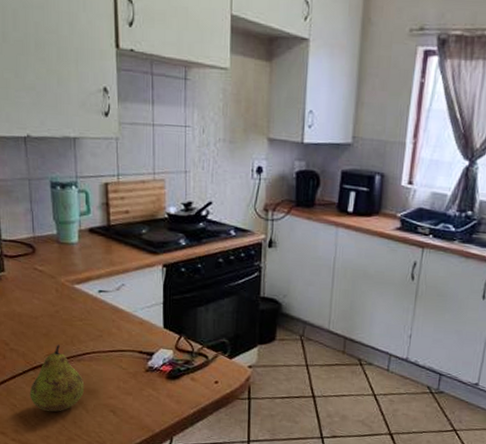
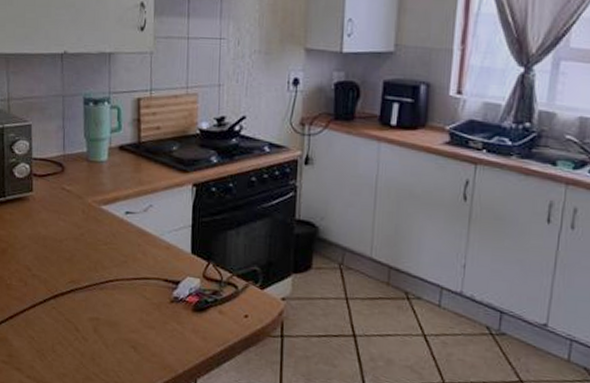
fruit: present [29,344,85,412] -> none [48,271,106,347]

